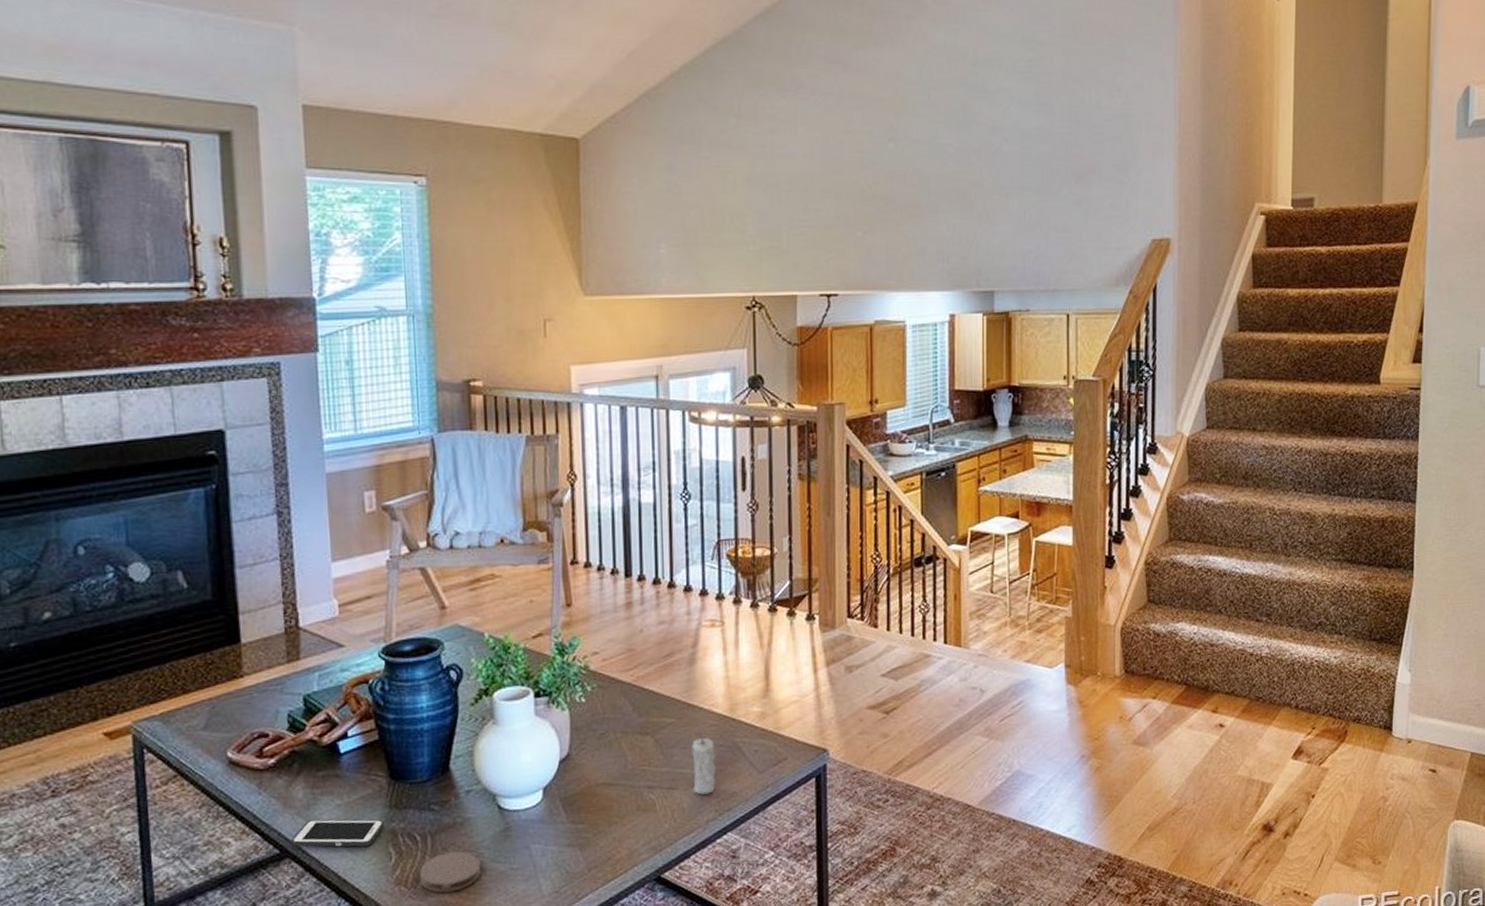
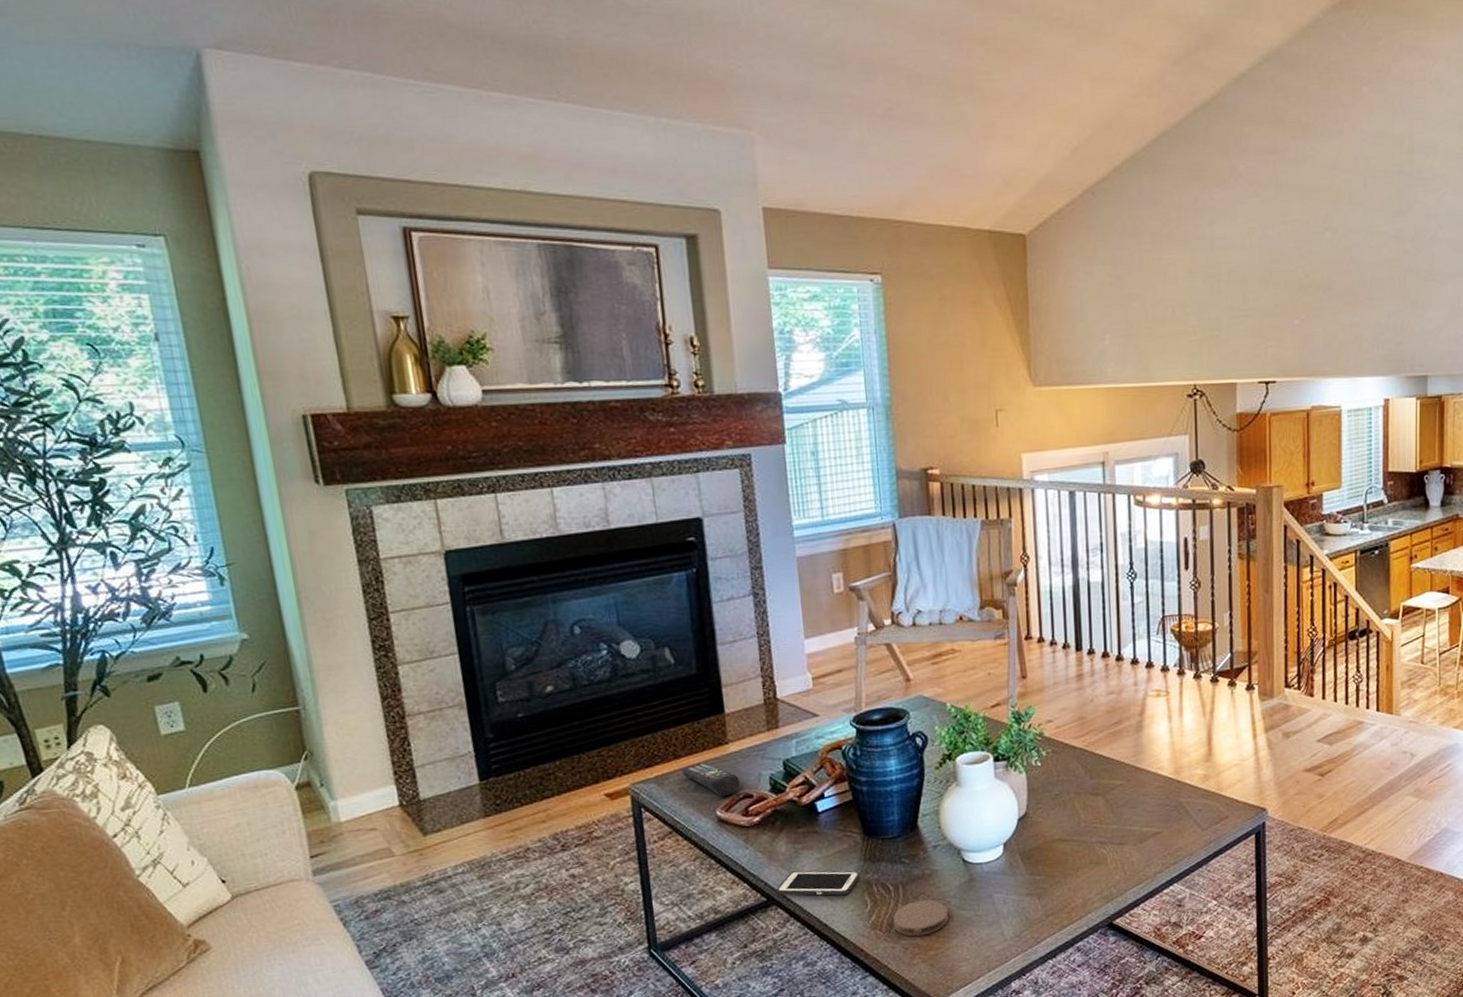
remote control: none [191,698,255,737] -> present [682,763,740,797]
candle: present [692,732,716,795] -> none [1140,793,1162,850]

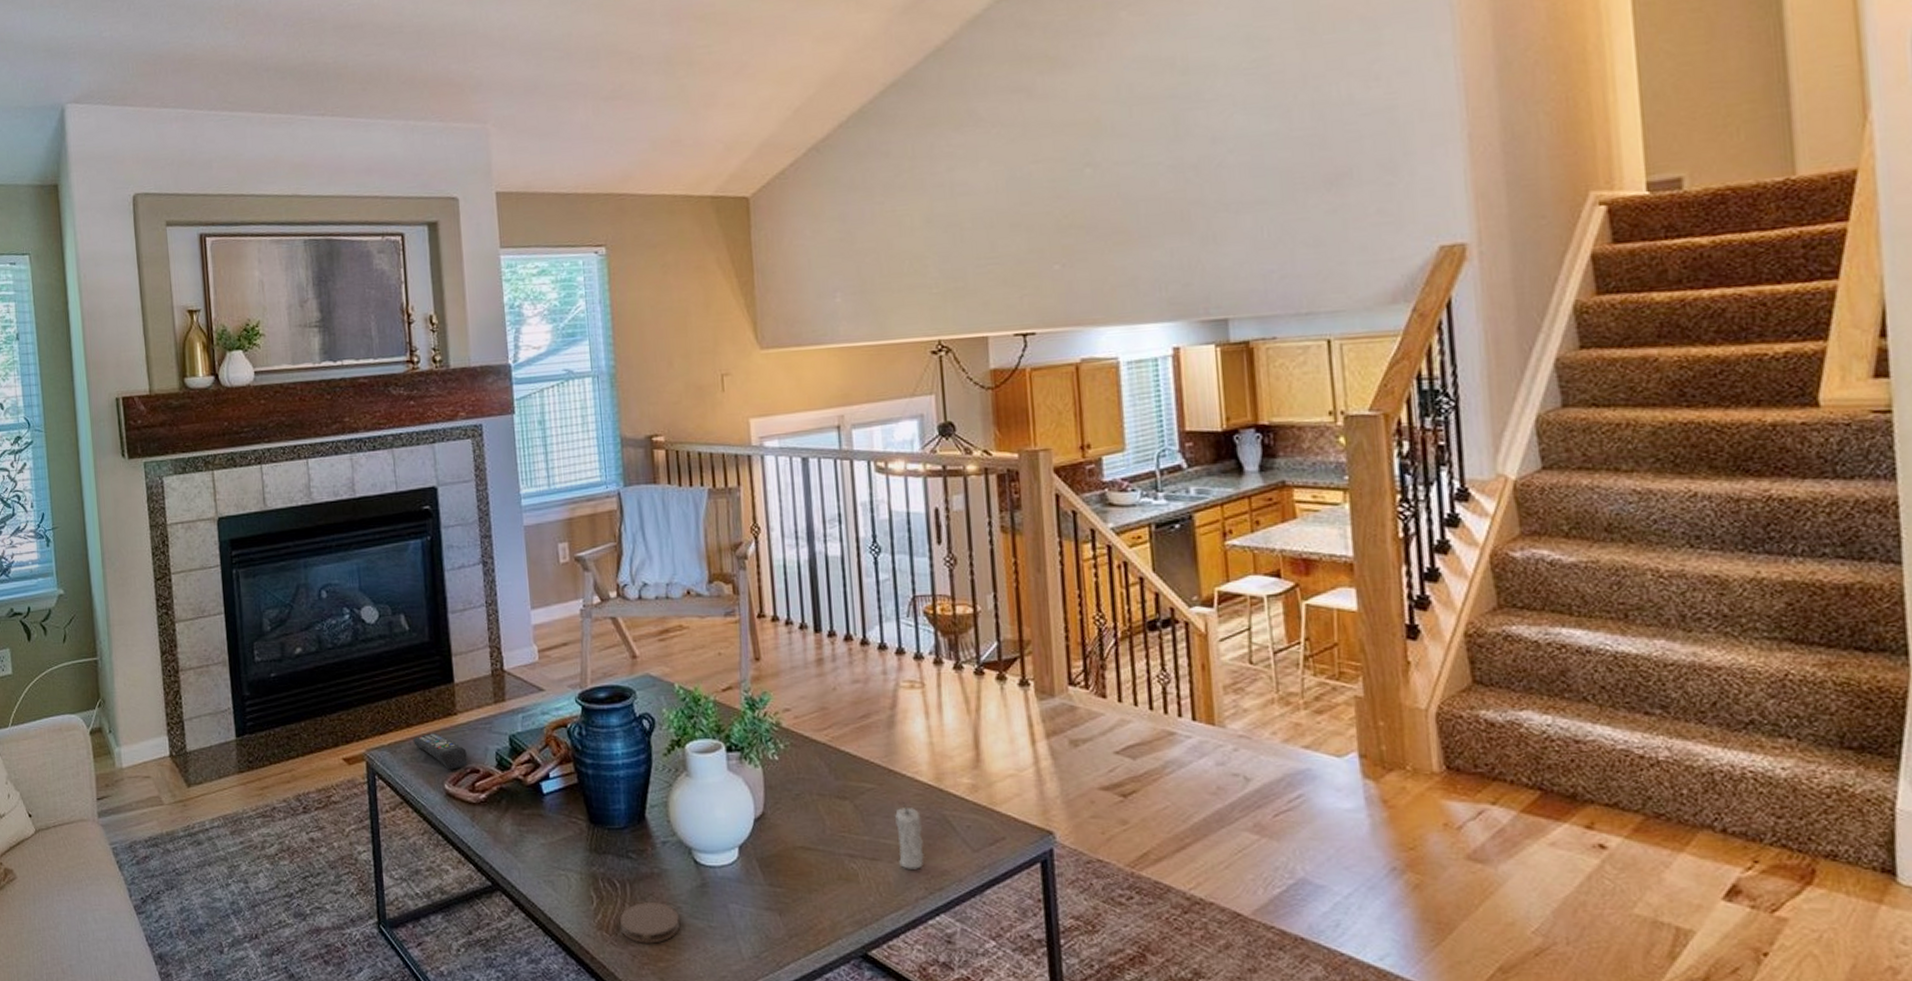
cell phone: present [776,871,860,896] -> none [501,856,585,887]
candle: none [1140,793,1162,850] -> present [895,801,924,869]

